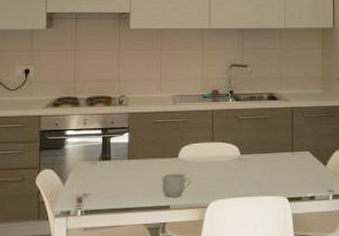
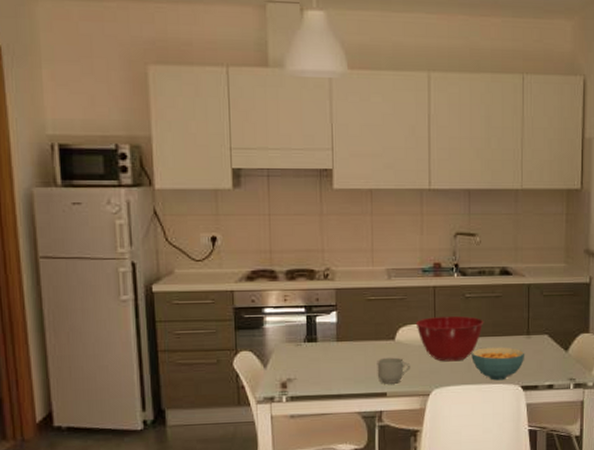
mixing bowl: none [196,135,255,177] -> present [415,315,484,362]
cereal bowl: none [244,162,290,193] -> present [471,347,525,381]

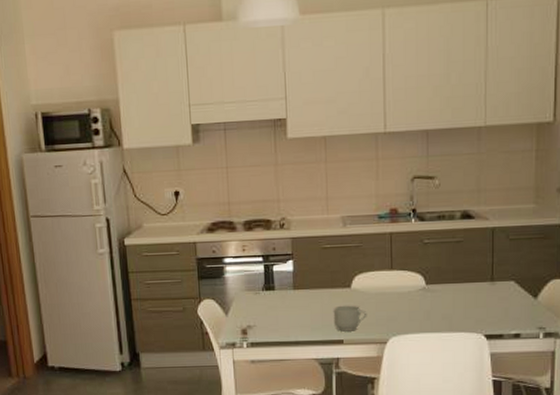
mixing bowl: present [415,315,484,362] -> none [372,262,444,310]
cereal bowl: present [471,347,525,381] -> none [430,294,489,329]

